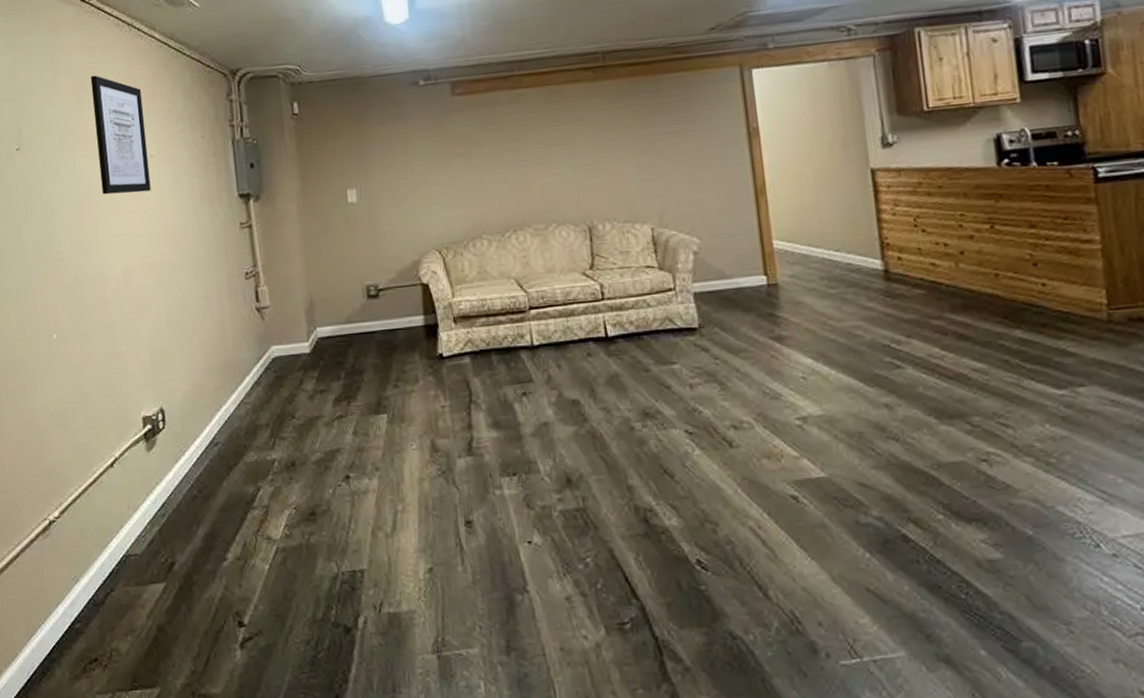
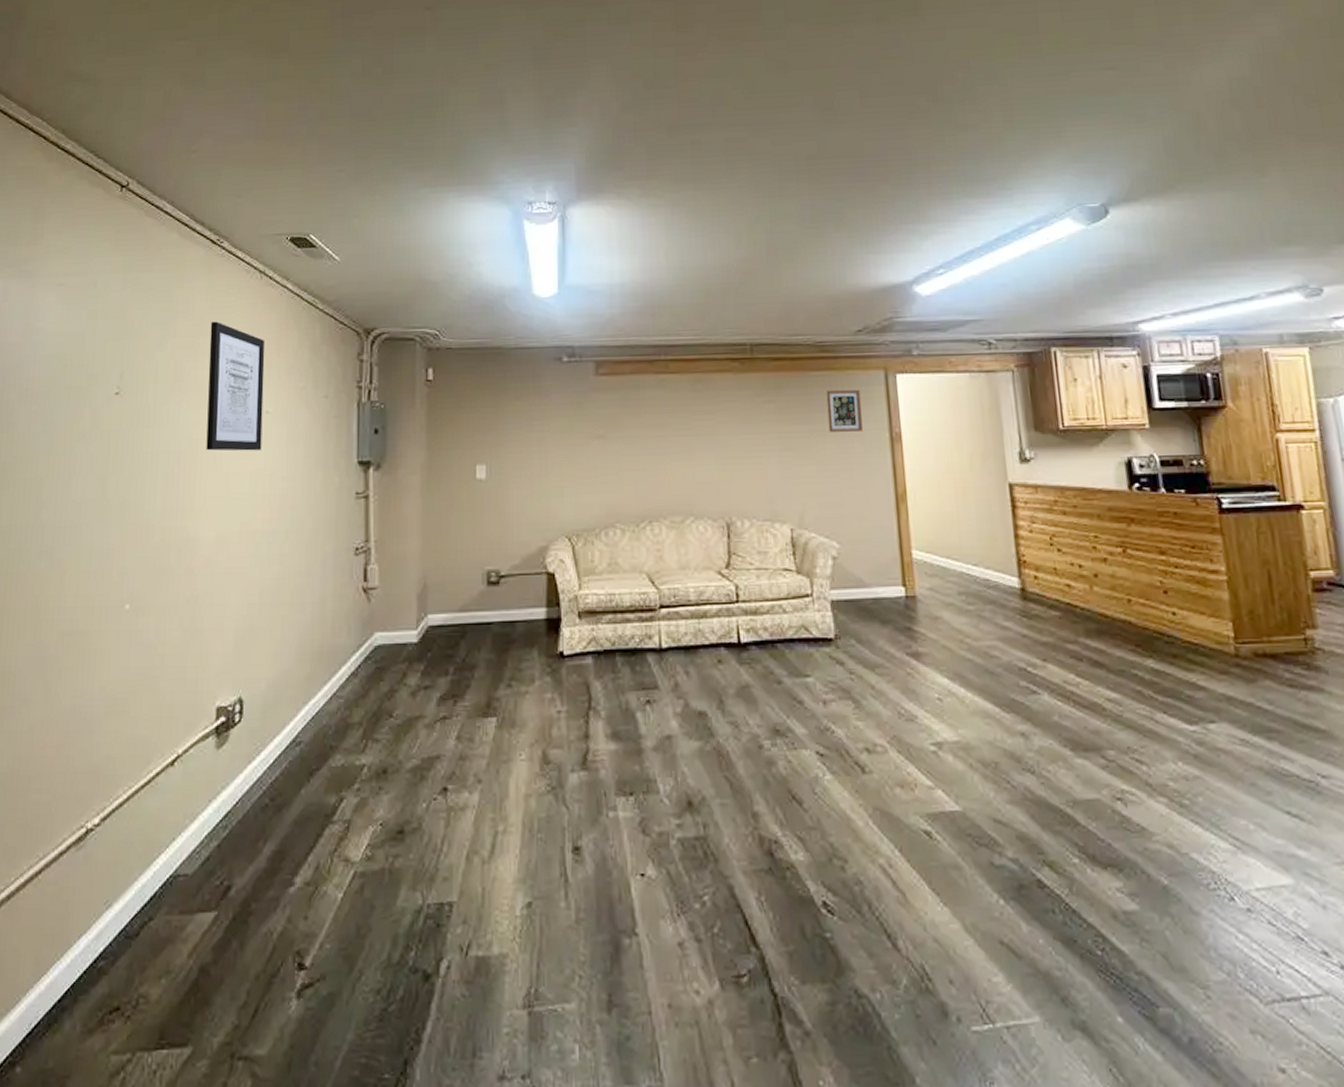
picture frame: none [680,87,719,132] -> present [826,389,863,432]

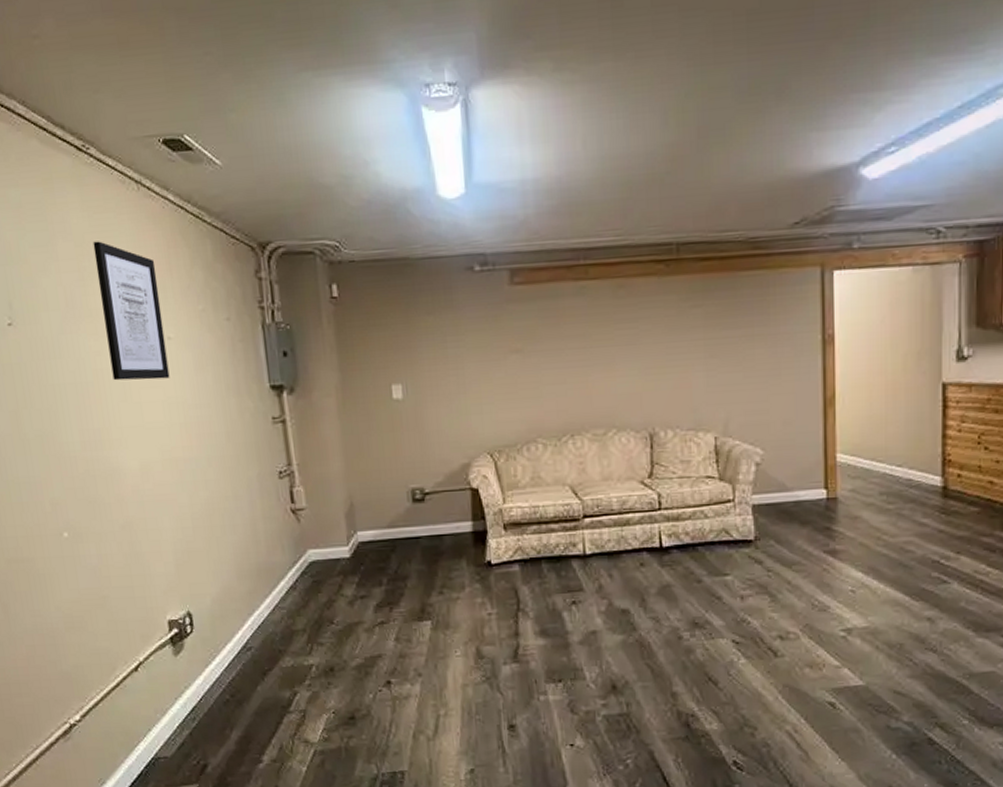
picture frame: present [826,389,863,432] -> none [757,289,795,337]

